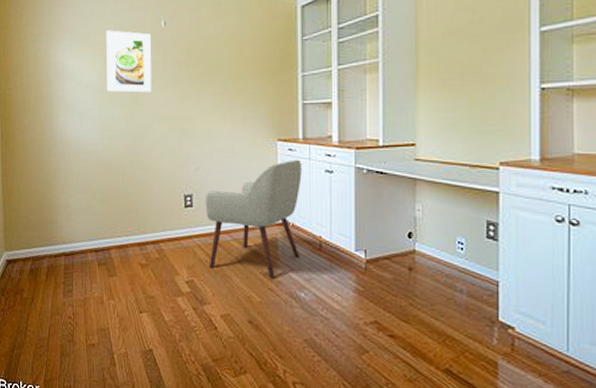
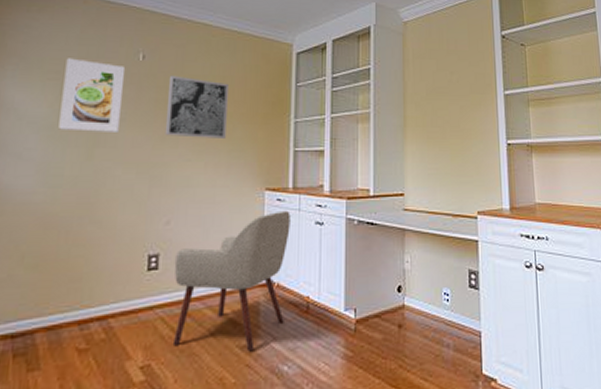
wall art: none [187,38,239,95] -> present [164,75,228,138]

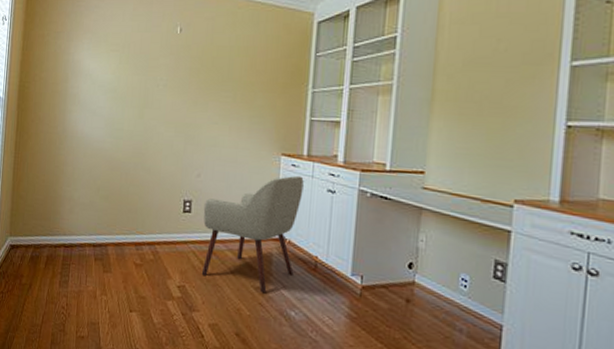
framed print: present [58,58,126,134] -> none [119,32,167,98]
wall art: present [164,75,228,138] -> none [197,46,251,105]

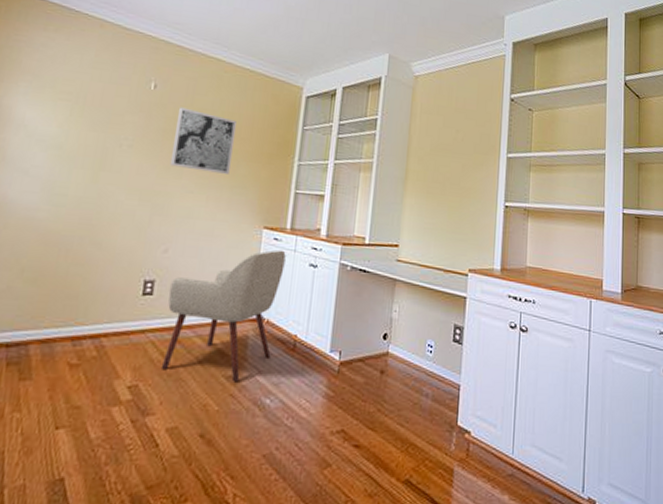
wall art: none [197,46,251,105] -> present [169,107,236,174]

